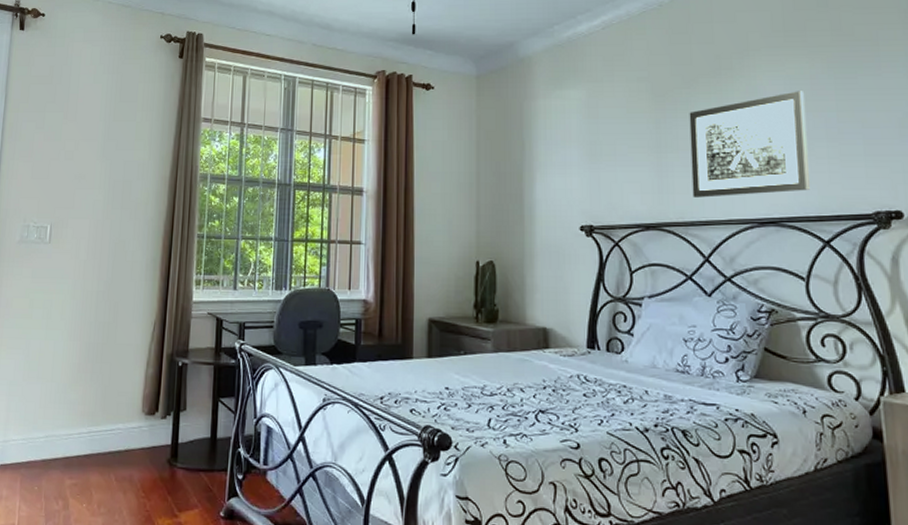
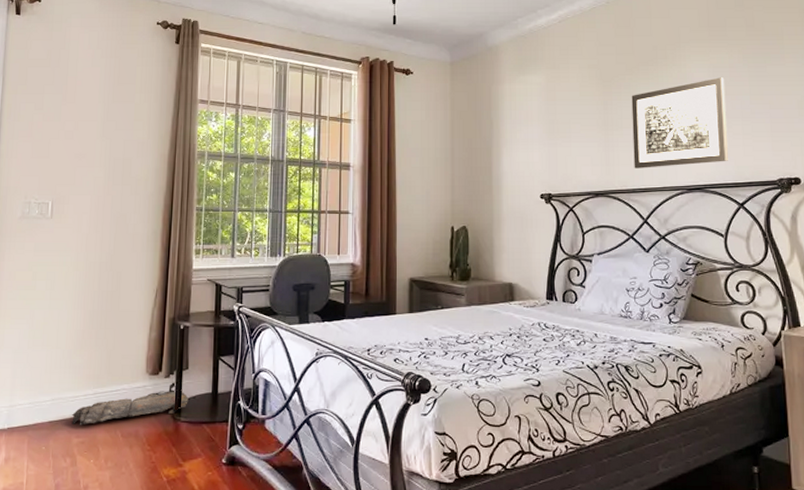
backpack: none [65,424,186,466] -> present [71,382,189,426]

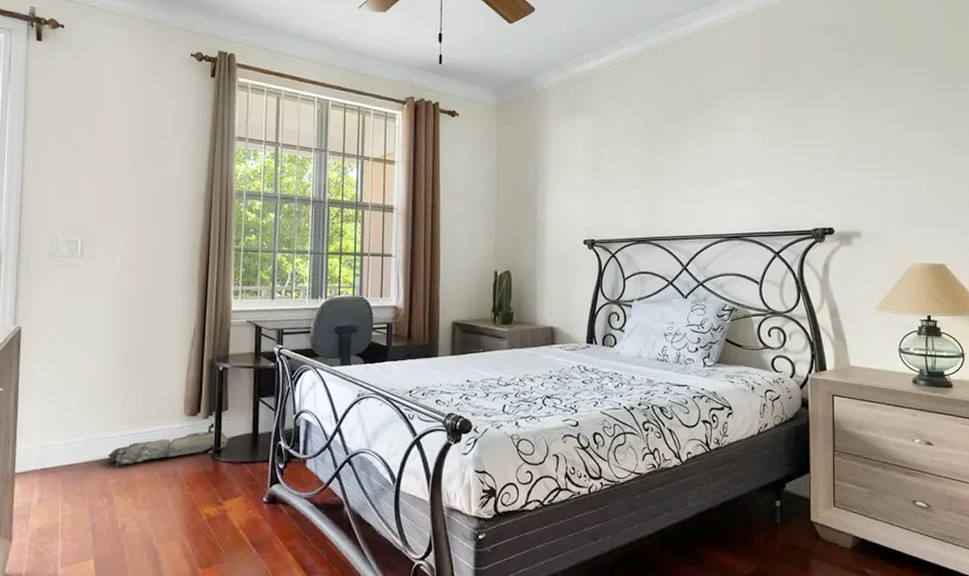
wall art: present [631,77,728,168] -> none [676,127,767,216]

